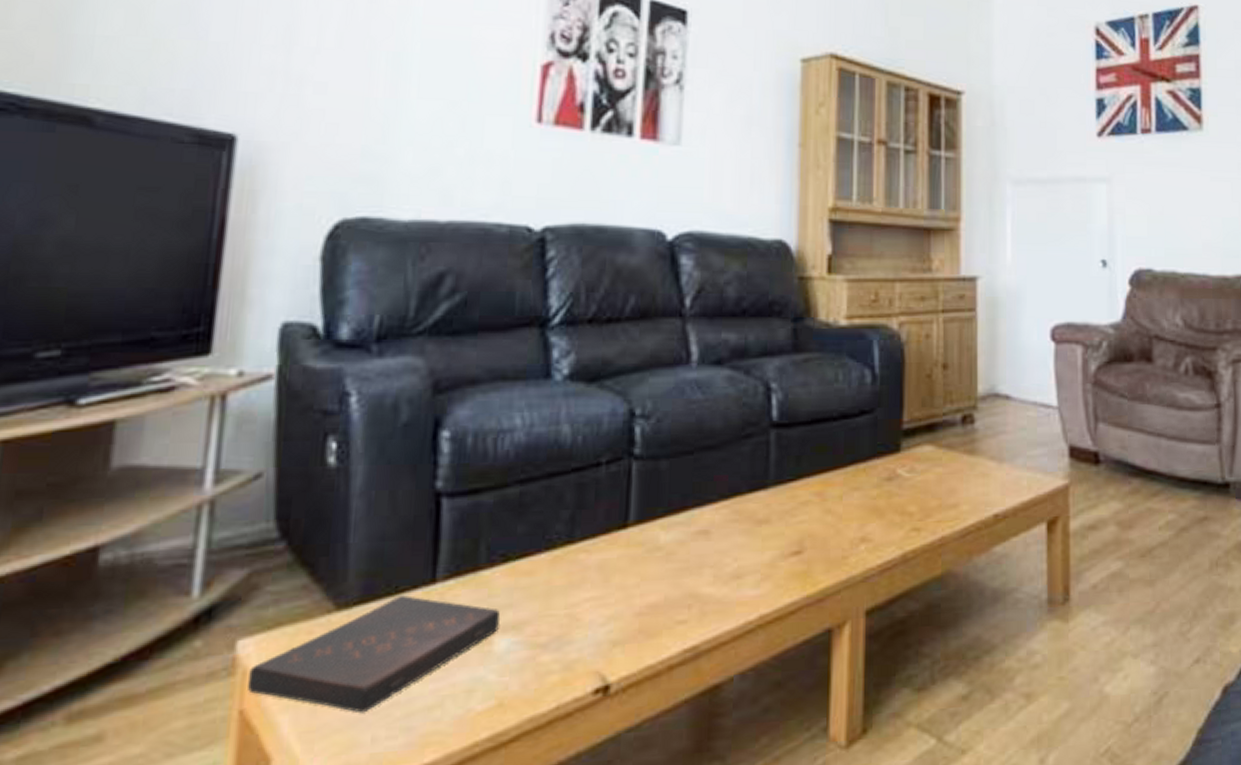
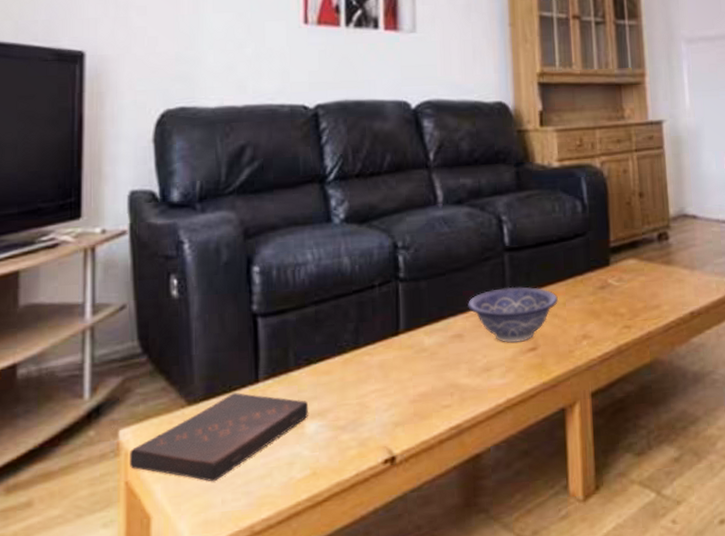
decorative bowl: none [717,472,834,544] -> present [467,286,559,343]

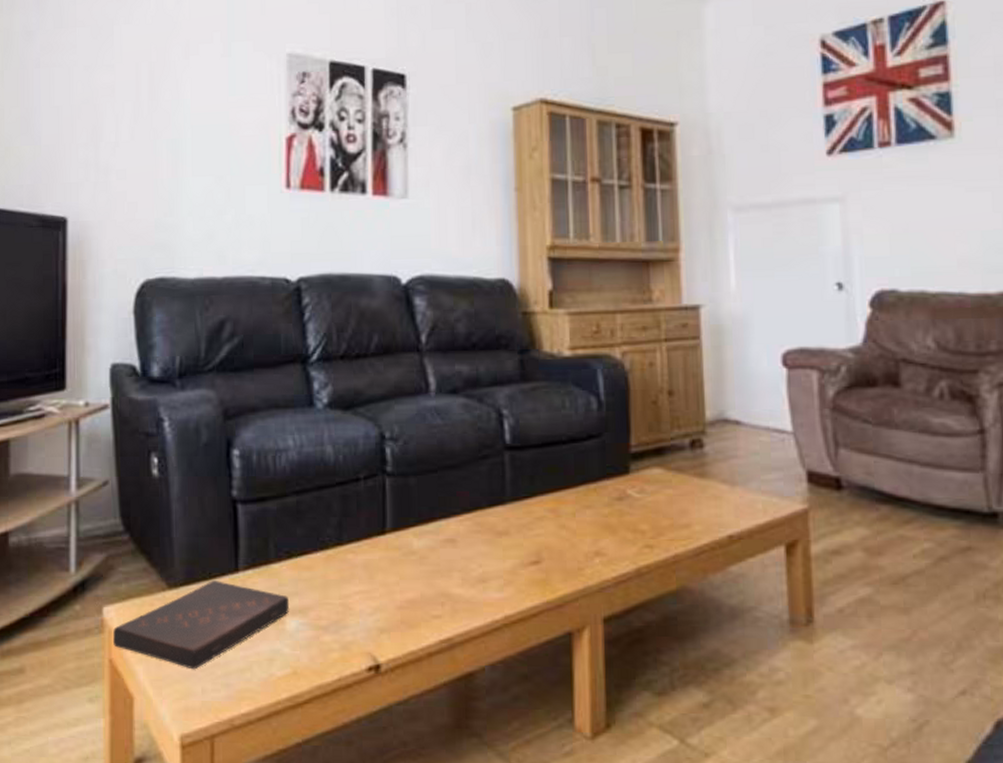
decorative bowl: present [467,286,559,343] -> none [461,490,568,553]

